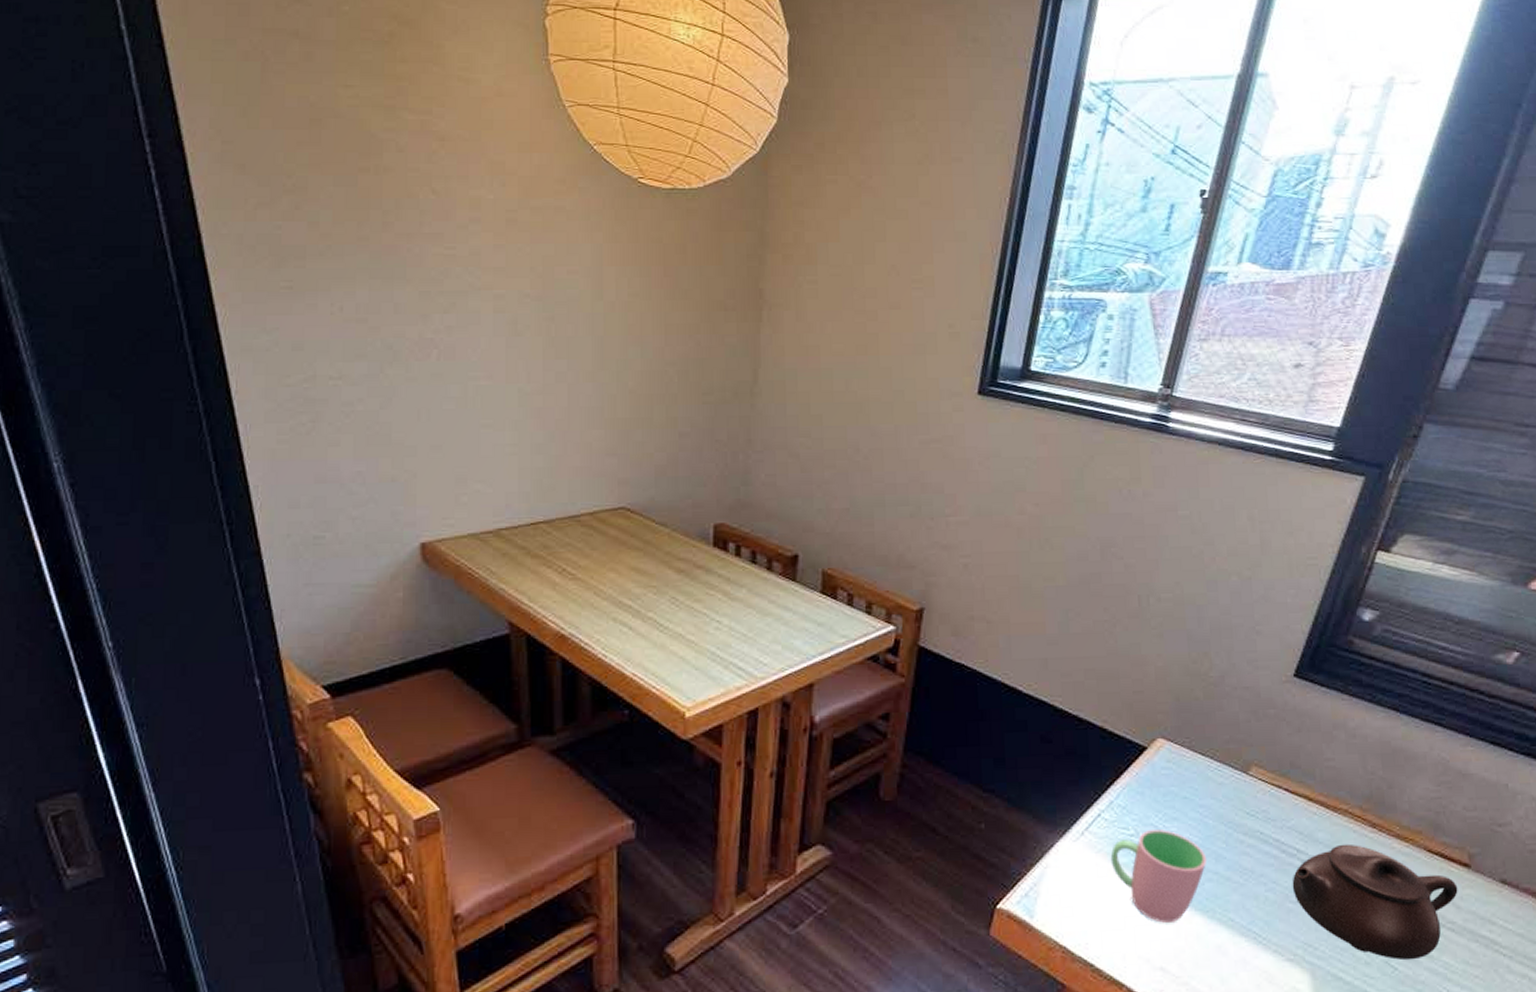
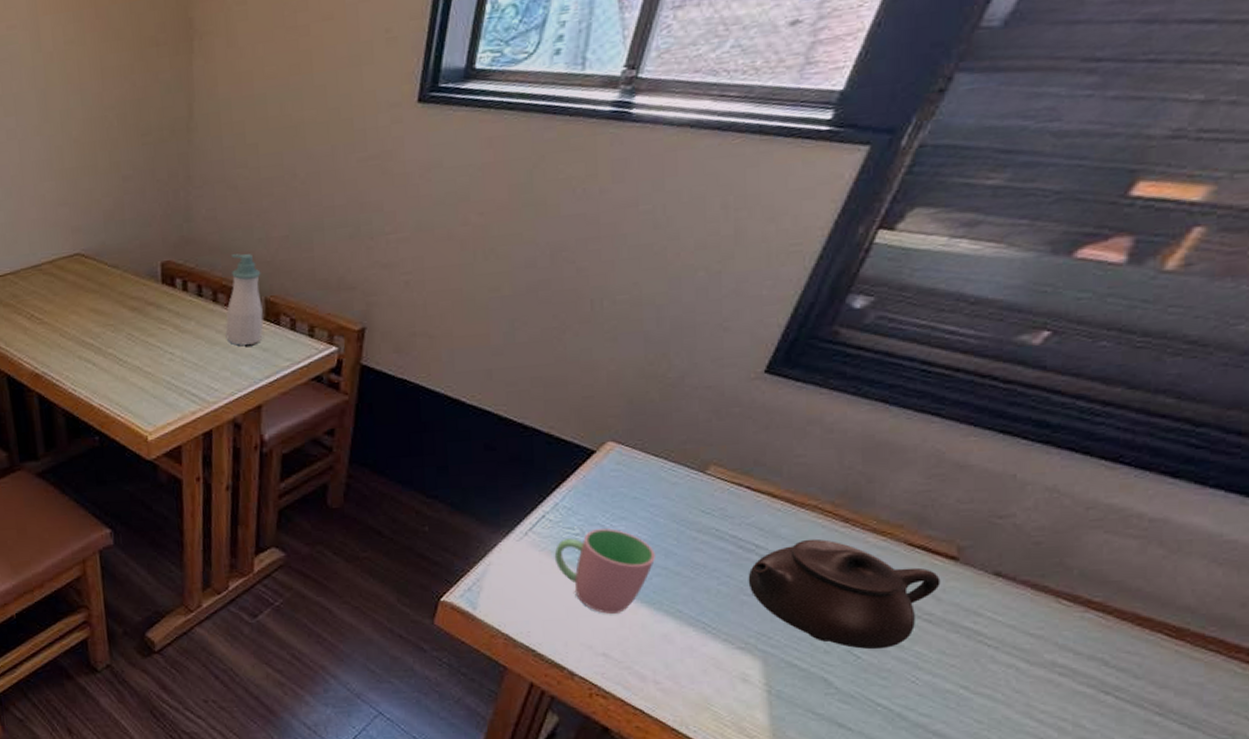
soap bottle: none [778,522,820,618] -> present [225,253,264,345]

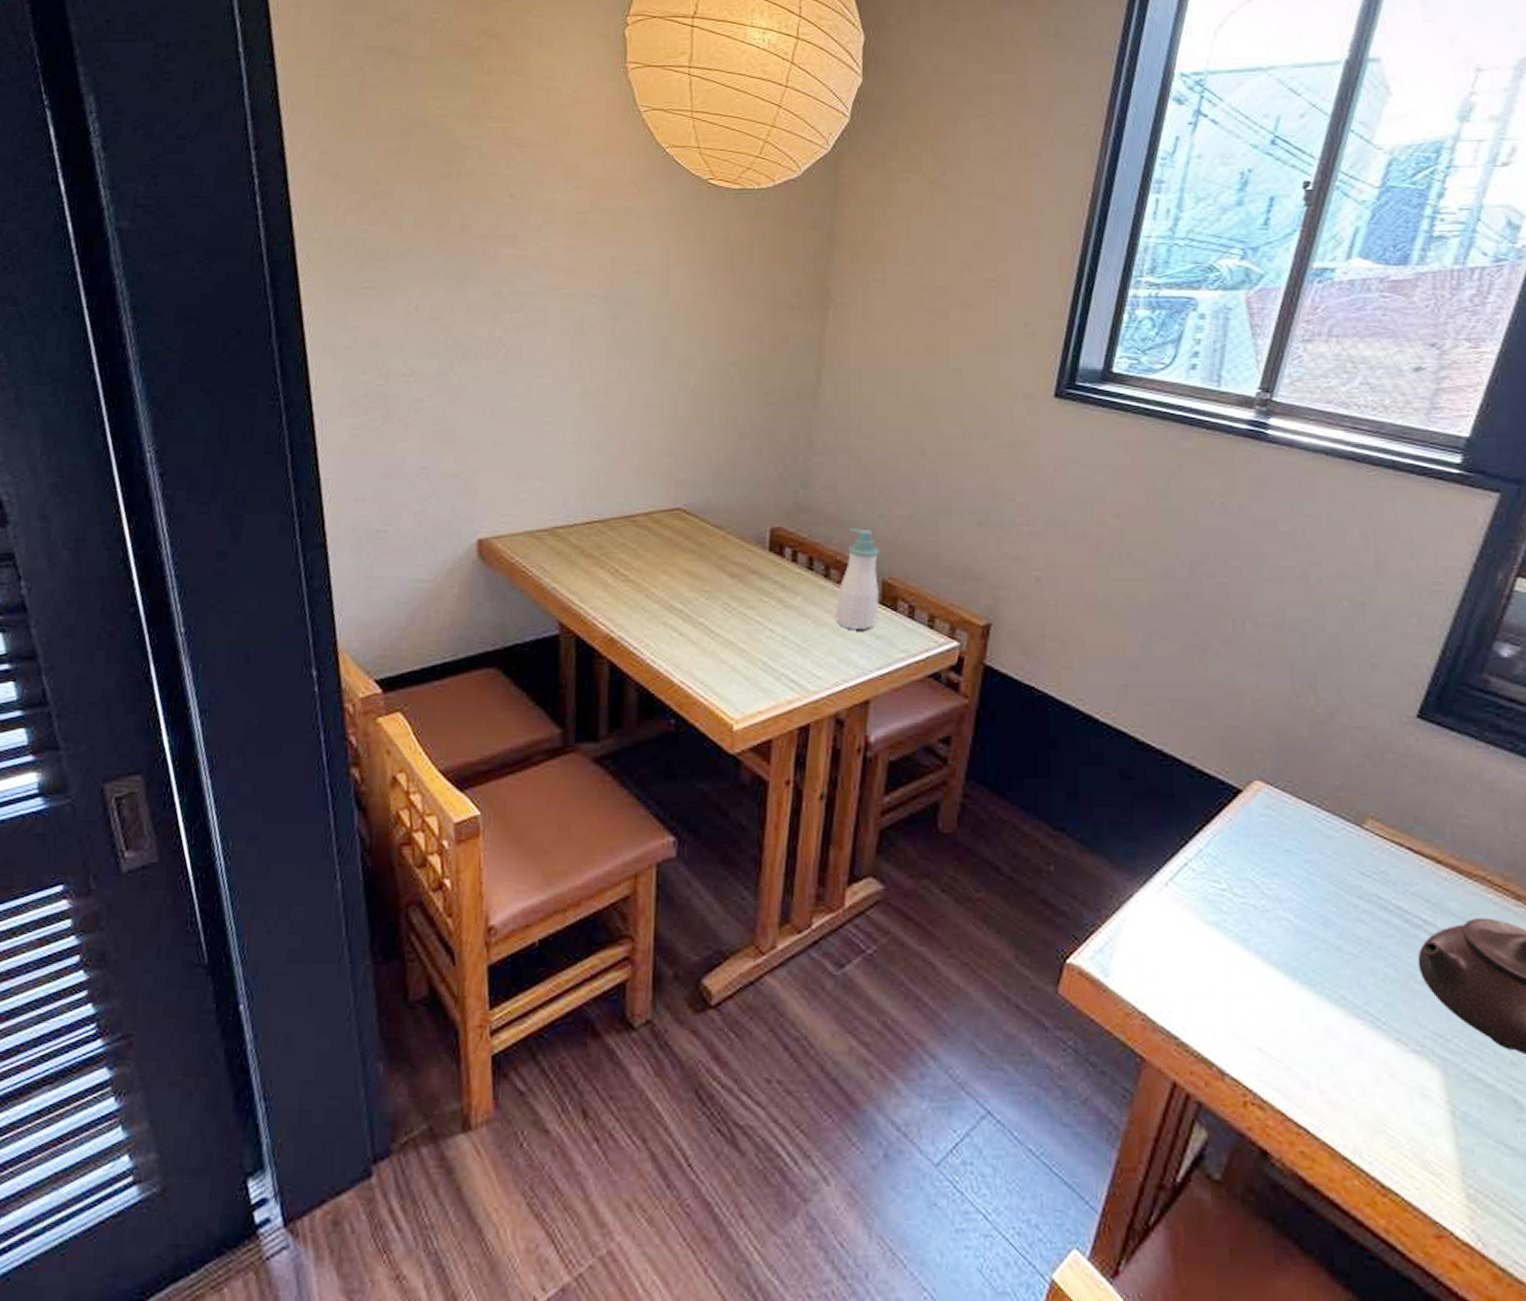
cup: present [554,528,655,614] -> none [1198,886,1313,995]

